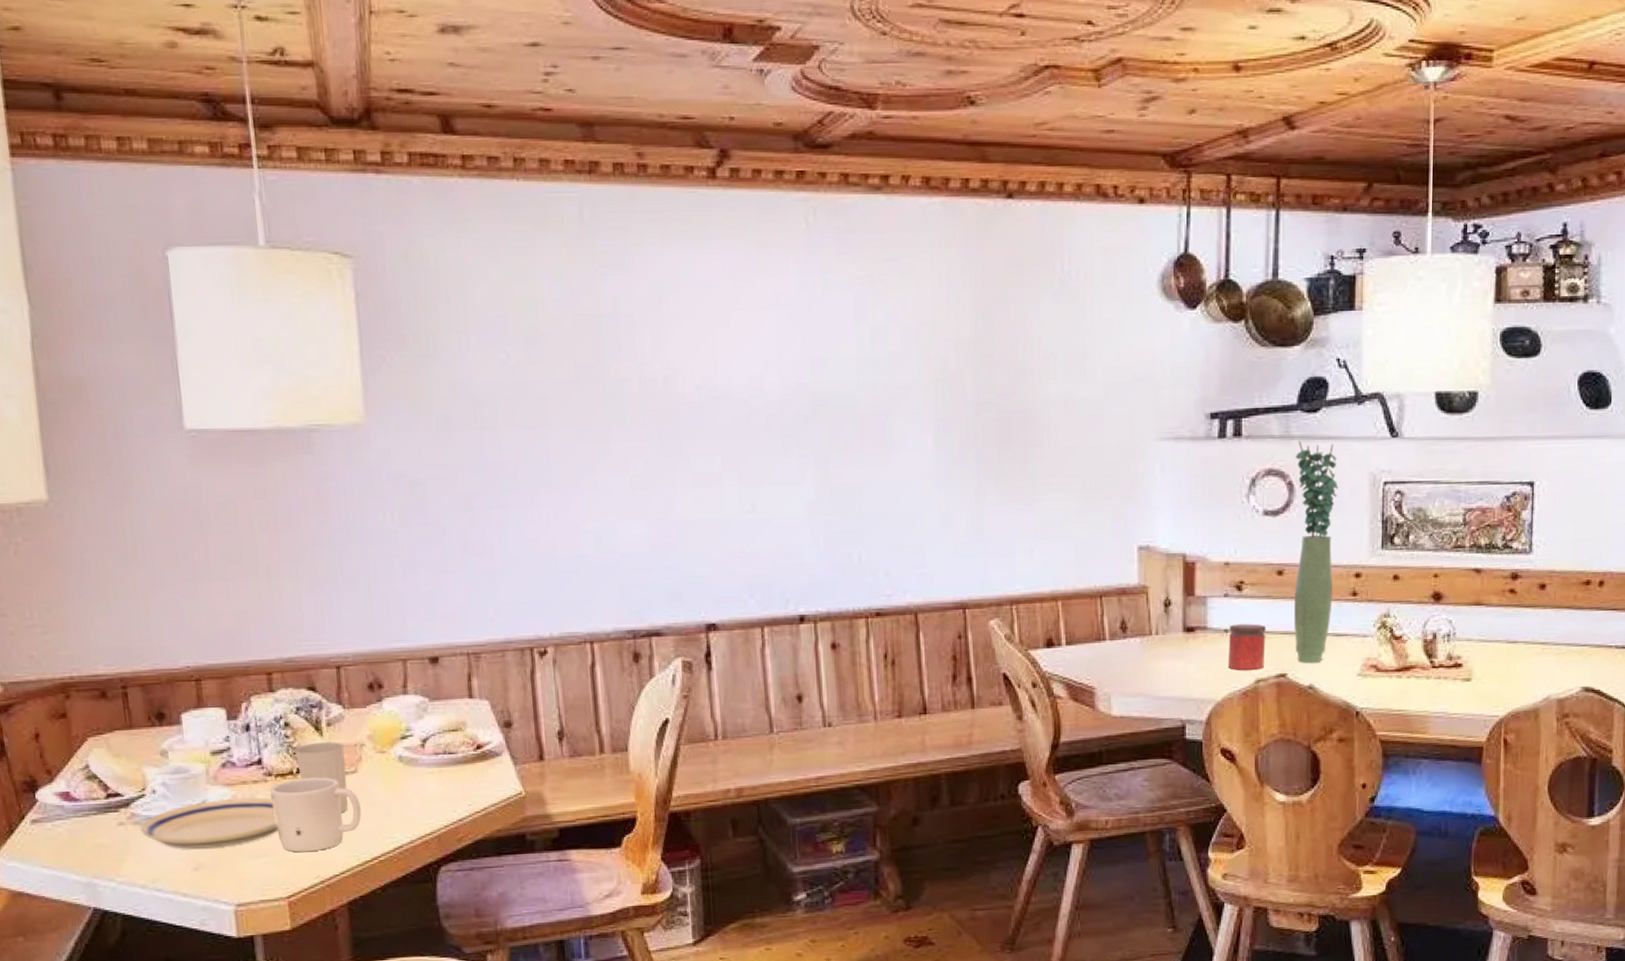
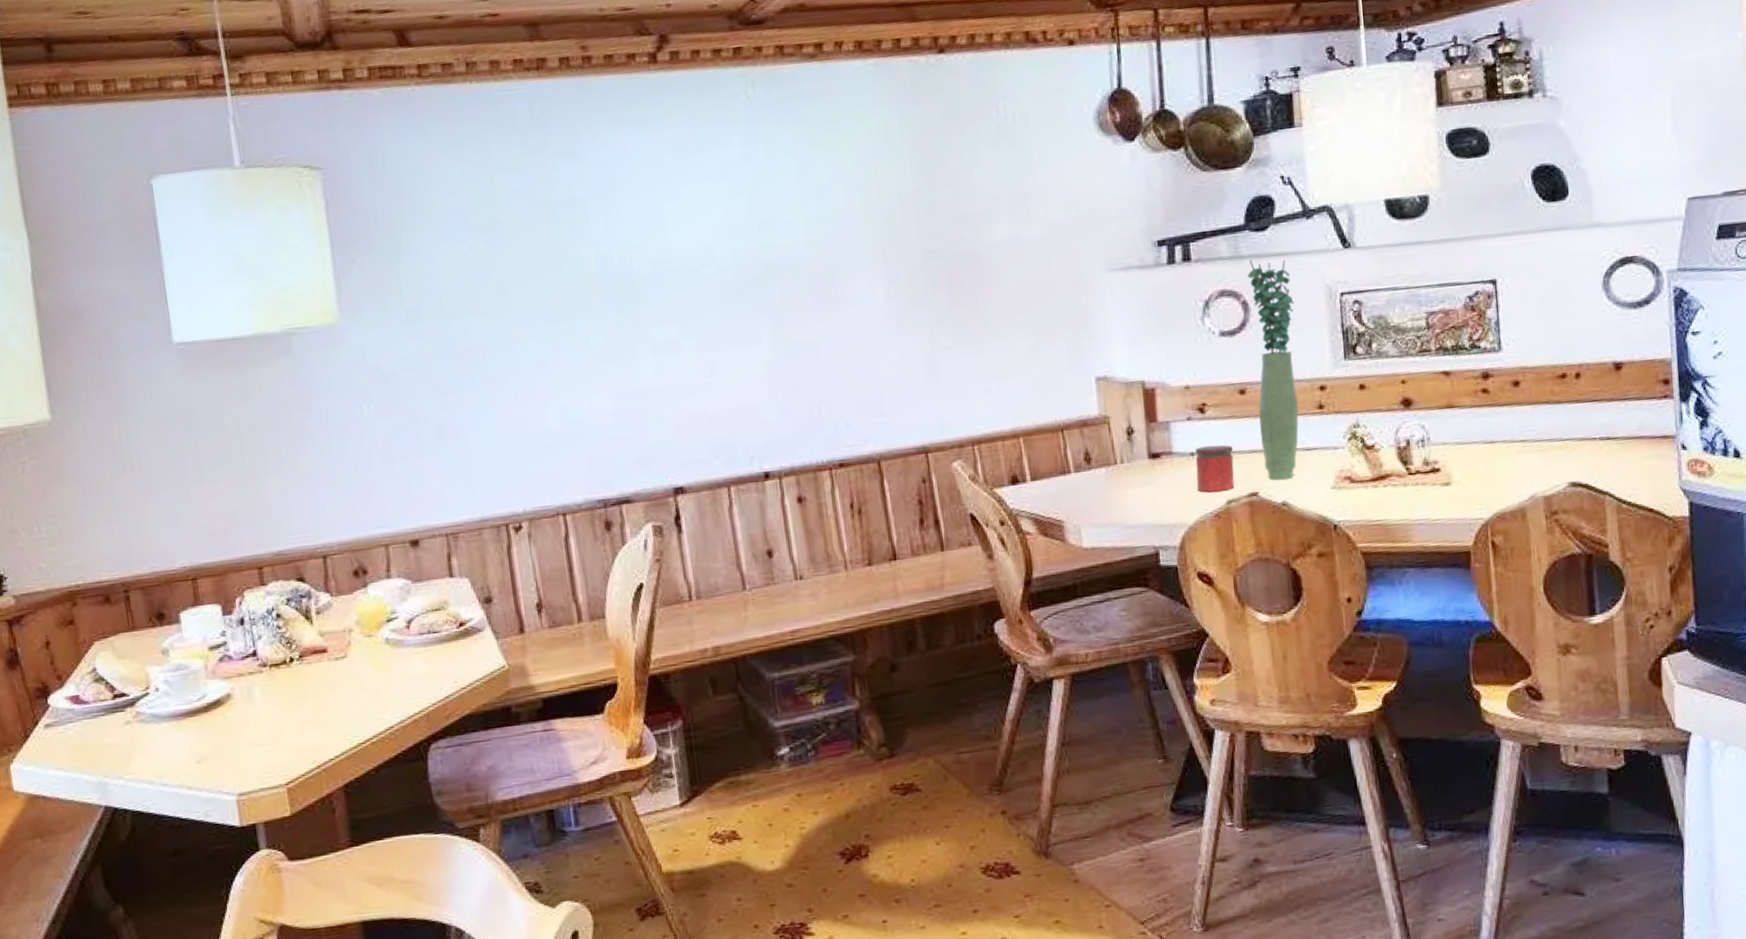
plate: present [140,797,278,849] -> none [145,688,275,743]
mug: present [269,777,361,853] -> none [265,664,353,739]
cup: present [294,742,348,813] -> none [287,629,340,698]

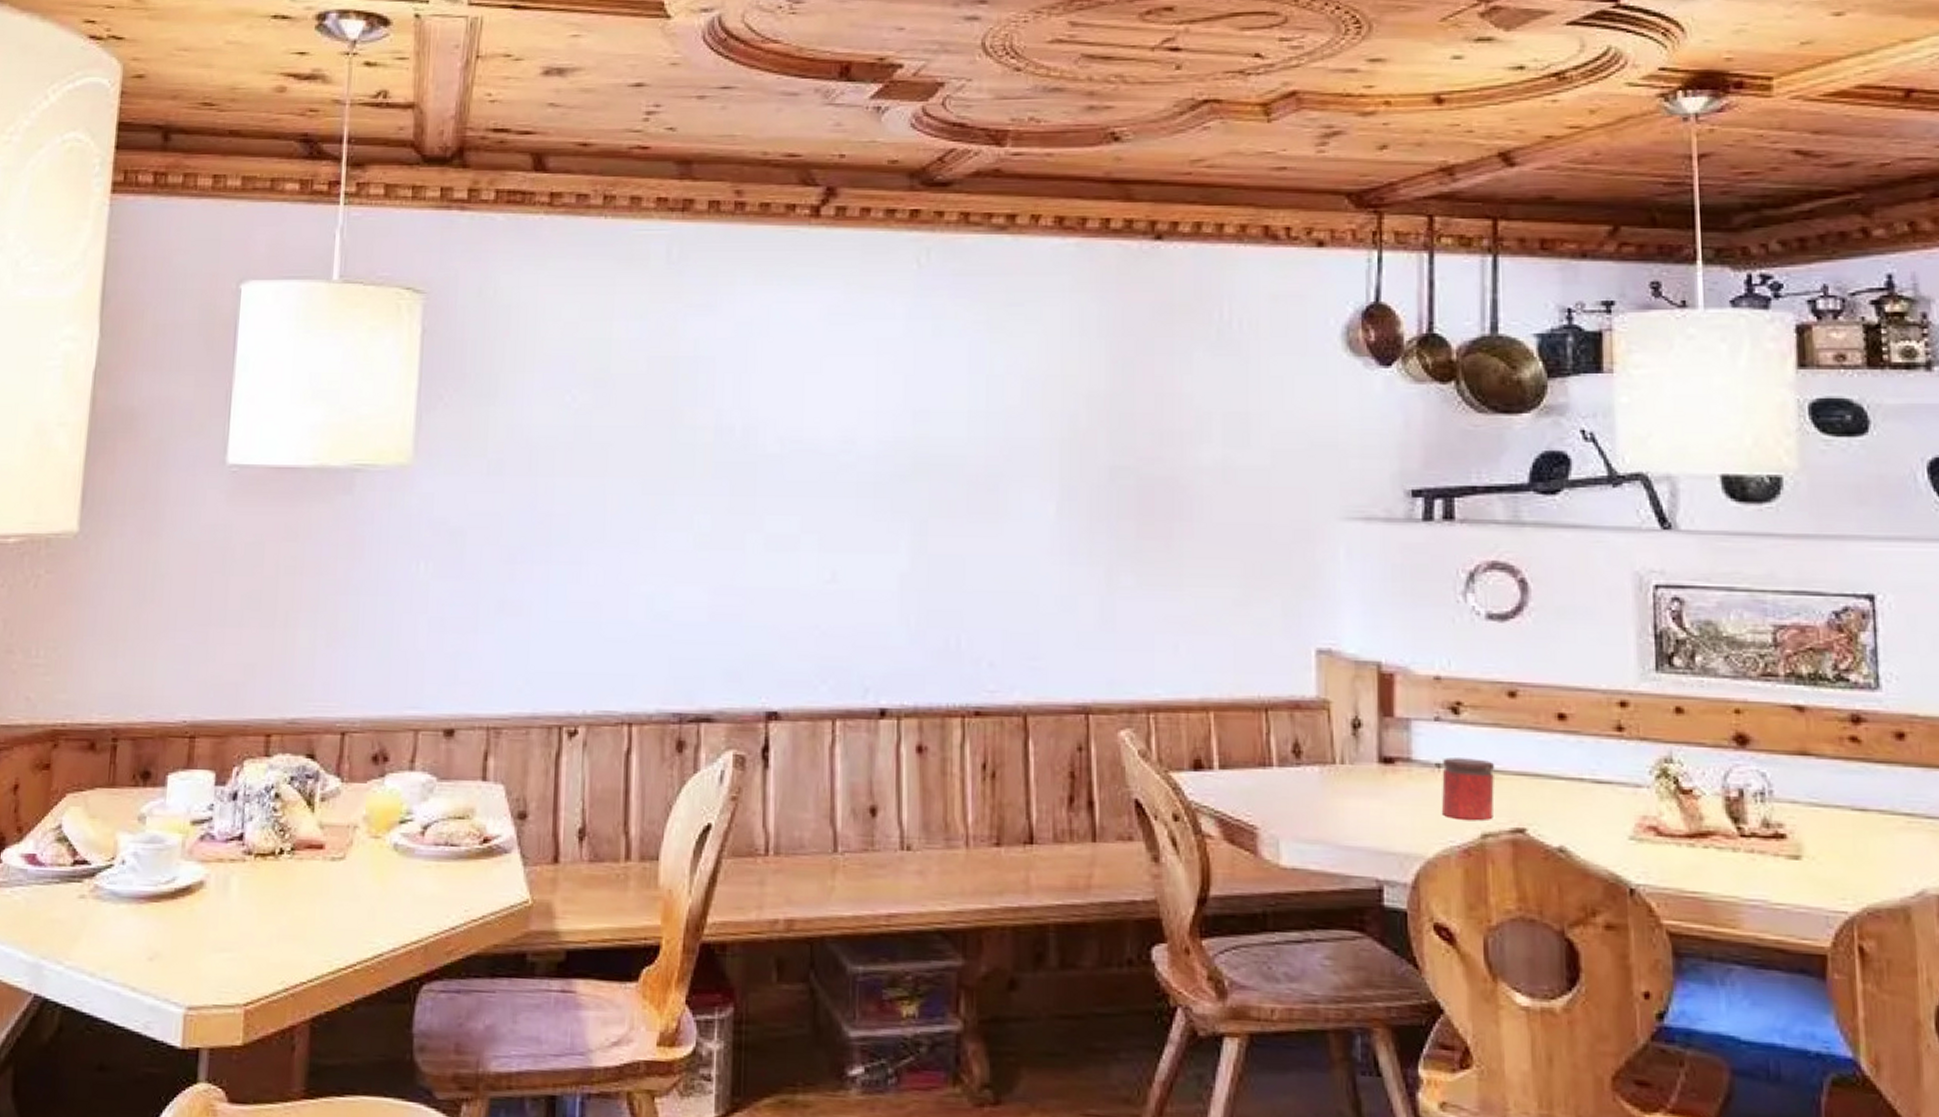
vase: present [1247,259,1299,481] -> none [1528,528,1590,819]

